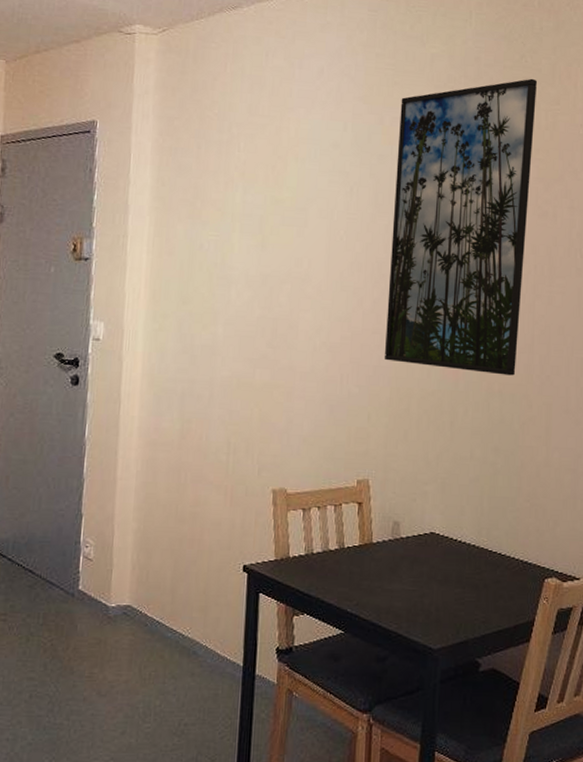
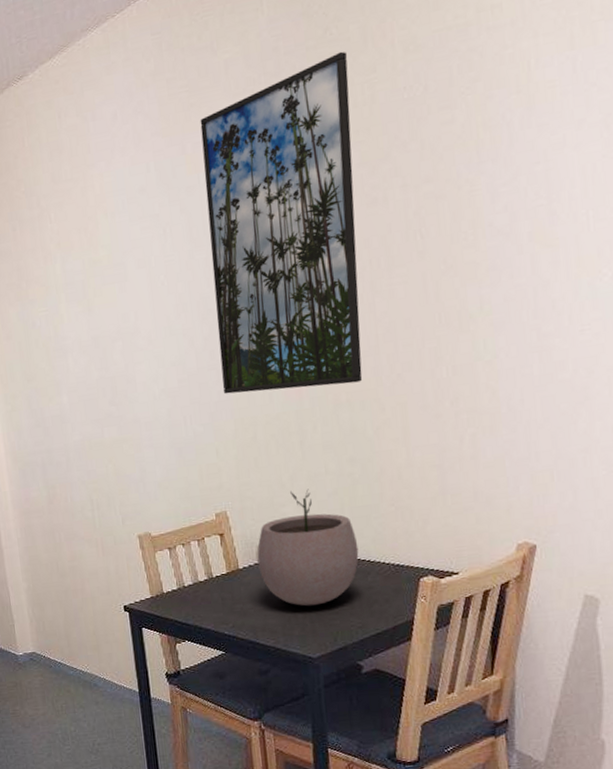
plant pot: none [392,470,492,593] -> present [257,489,359,607]

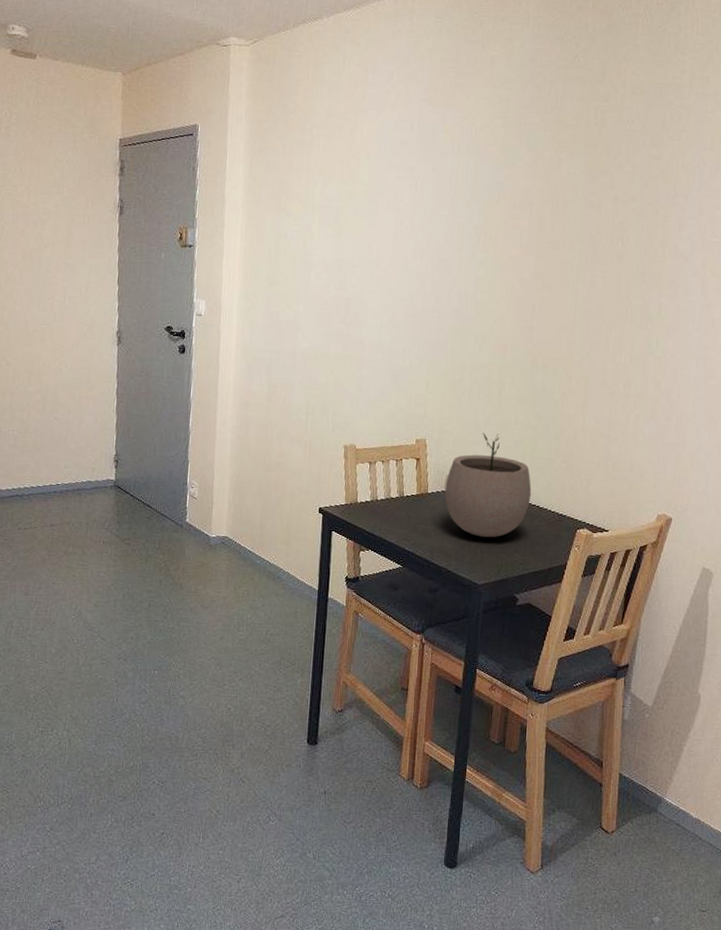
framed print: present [200,51,363,395] -> none [441,77,589,351]

